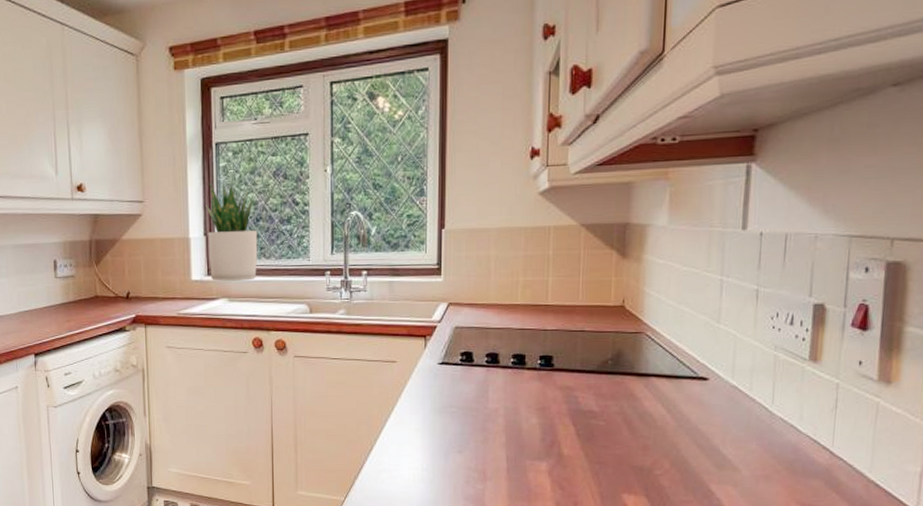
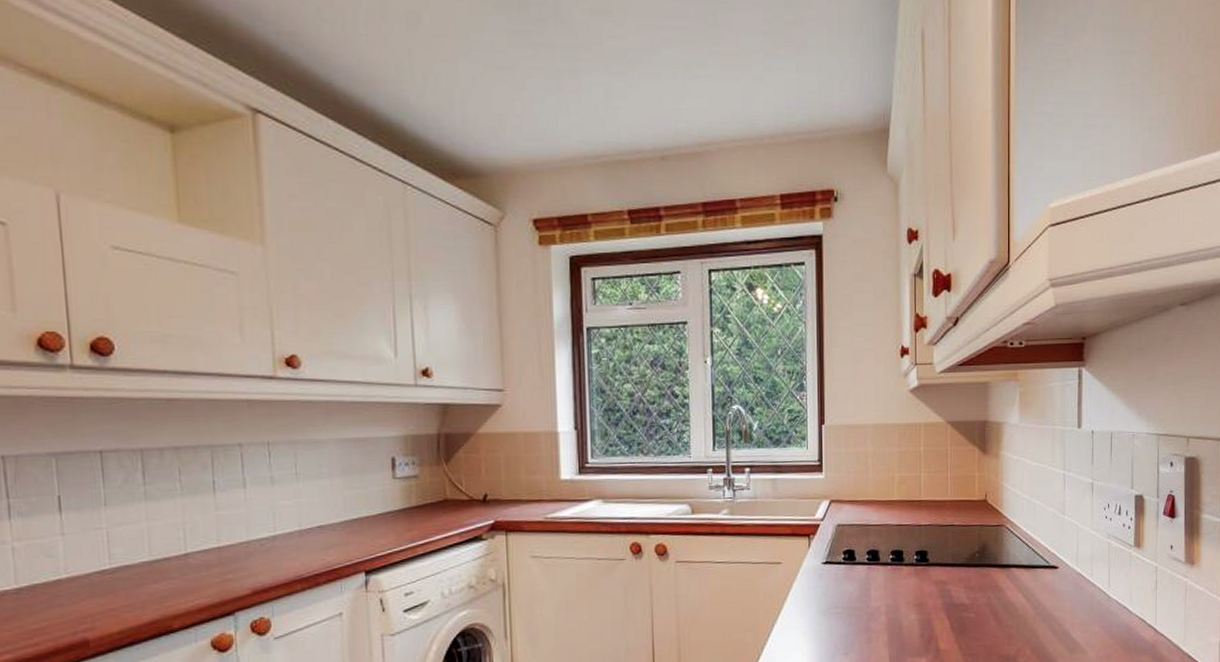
planter: present [205,181,258,281] -> none [576,370,635,481]

